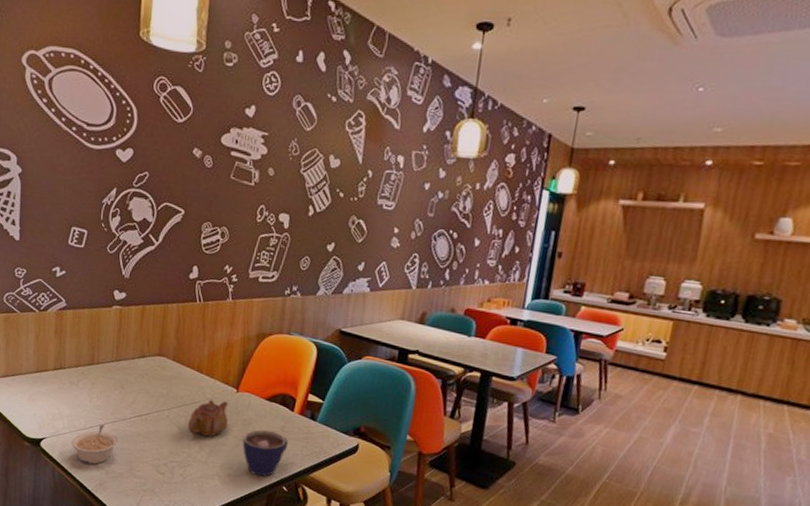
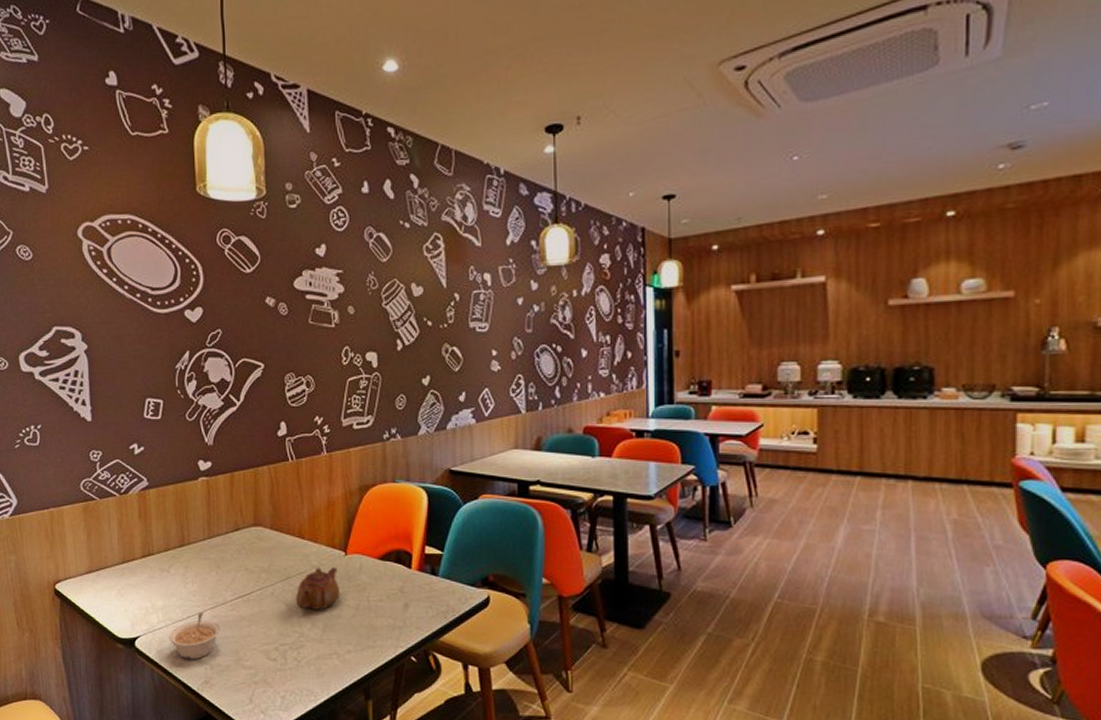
cup: present [242,430,289,477] -> none [358,594,411,649]

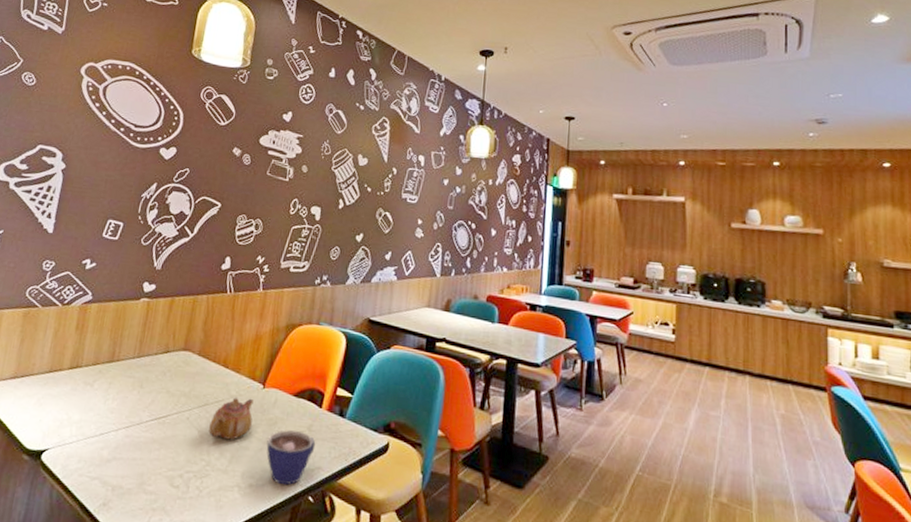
legume: present [169,612,221,660] -> none [77,430,131,479]
cup: none [358,594,411,649] -> present [266,430,316,486]

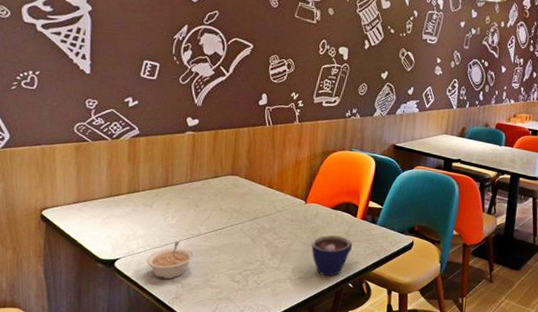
legume: none [77,430,131,479] -> present [147,241,194,279]
teapot: present [209,397,254,440] -> none [261,212,298,245]

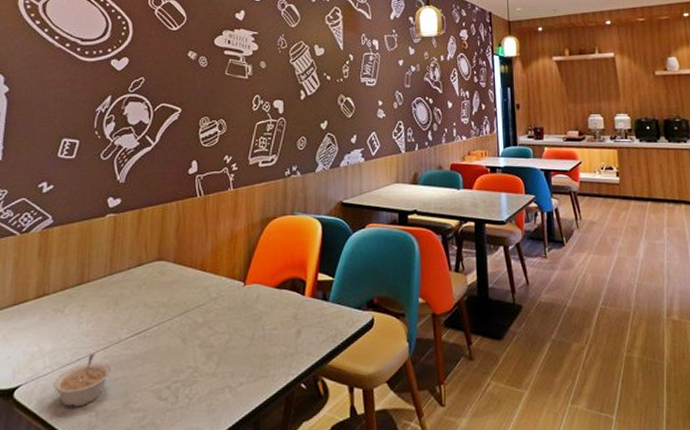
cup: present [311,235,353,277] -> none [253,322,303,378]

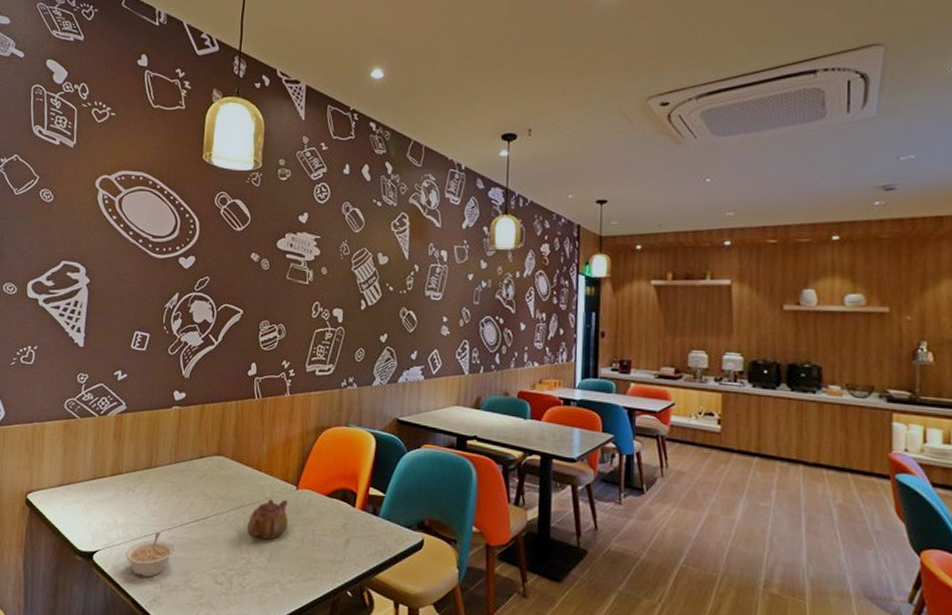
teapot: none [193,297,236,343] -> present [247,499,288,540]

